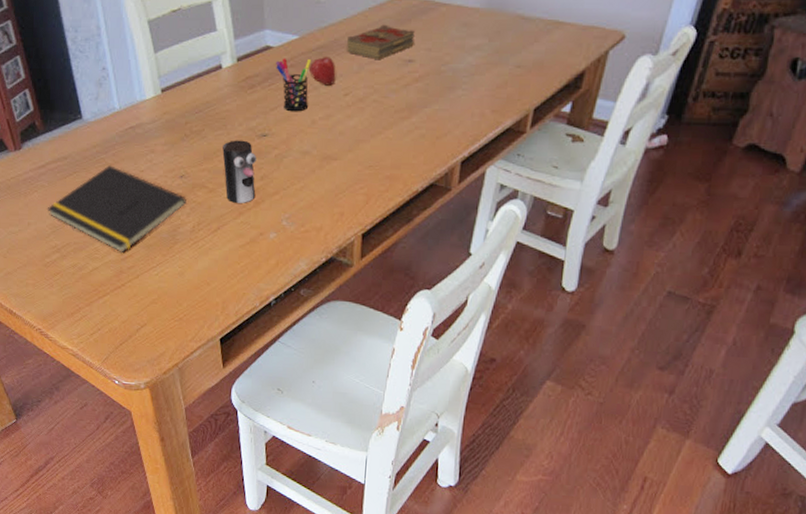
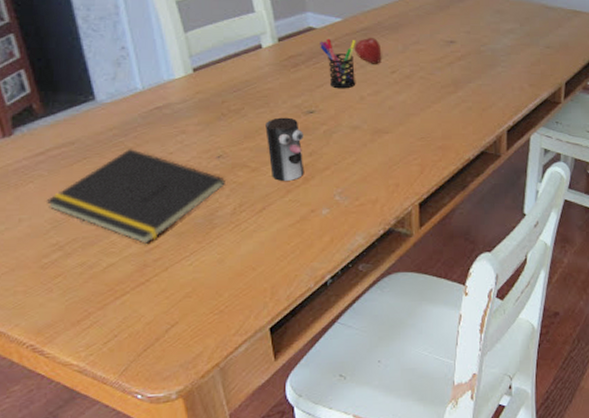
book: present [347,24,415,59] -> none [391,10,454,40]

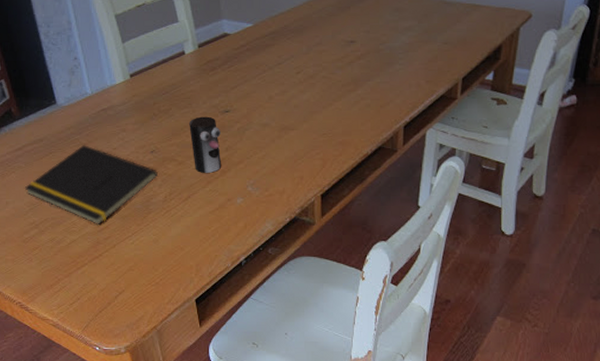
pen holder: present [320,38,356,89] -> none [234,43,265,90]
fruit: present [354,38,382,64] -> none [263,41,288,66]

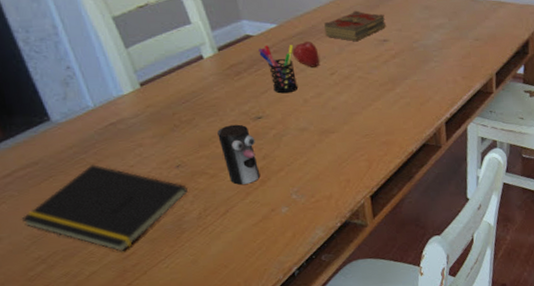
pen holder: none [234,43,265,90] -> present [258,45,299,94]
fruit: none [263,41,288,66] -> present [292,42,320,67]
book: none [296,12,354,41] -> present [324,10,386,41]

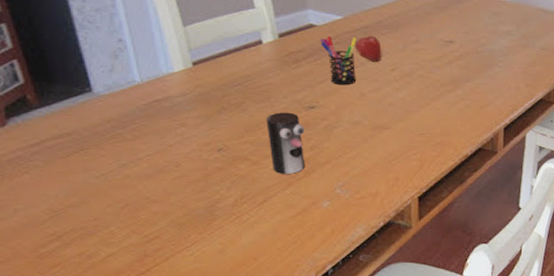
notepad: present [21,163,188,251] -> none [42,139,226,234]
book: present [324,10,386,41] -> none [391,10,453,40]

